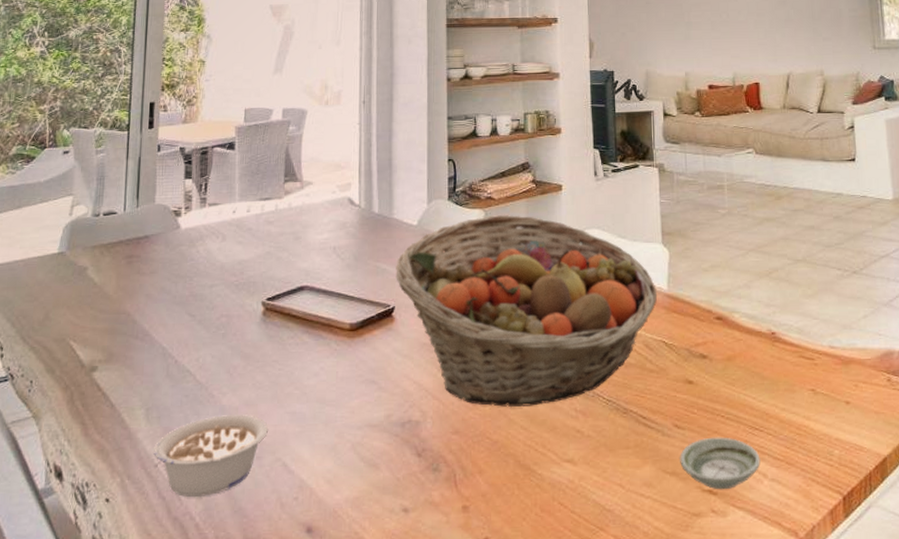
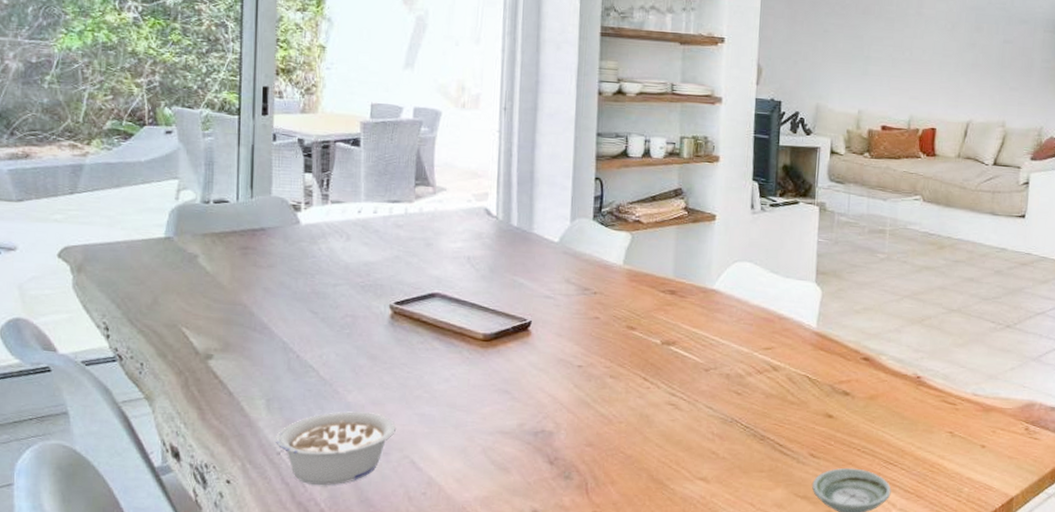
fruit basket: present [396,214,658,407] -> none [533,239,806,427]

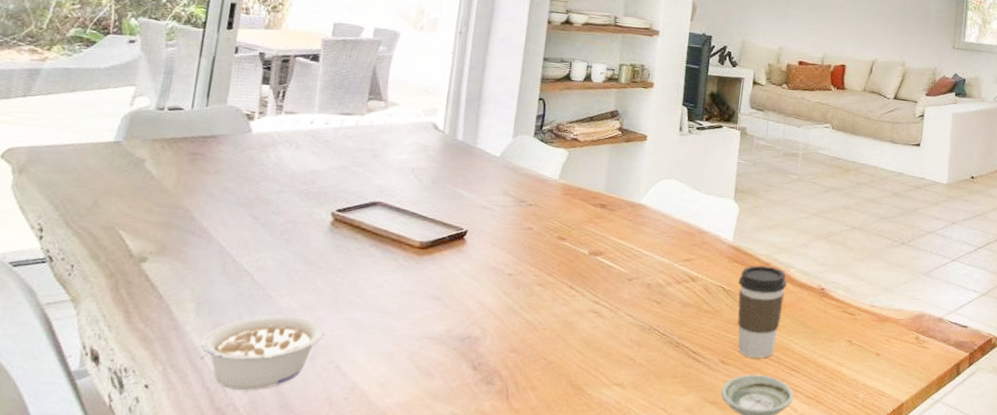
coffee cup: none [825,353,879,452] -> present [737,265,787,359]

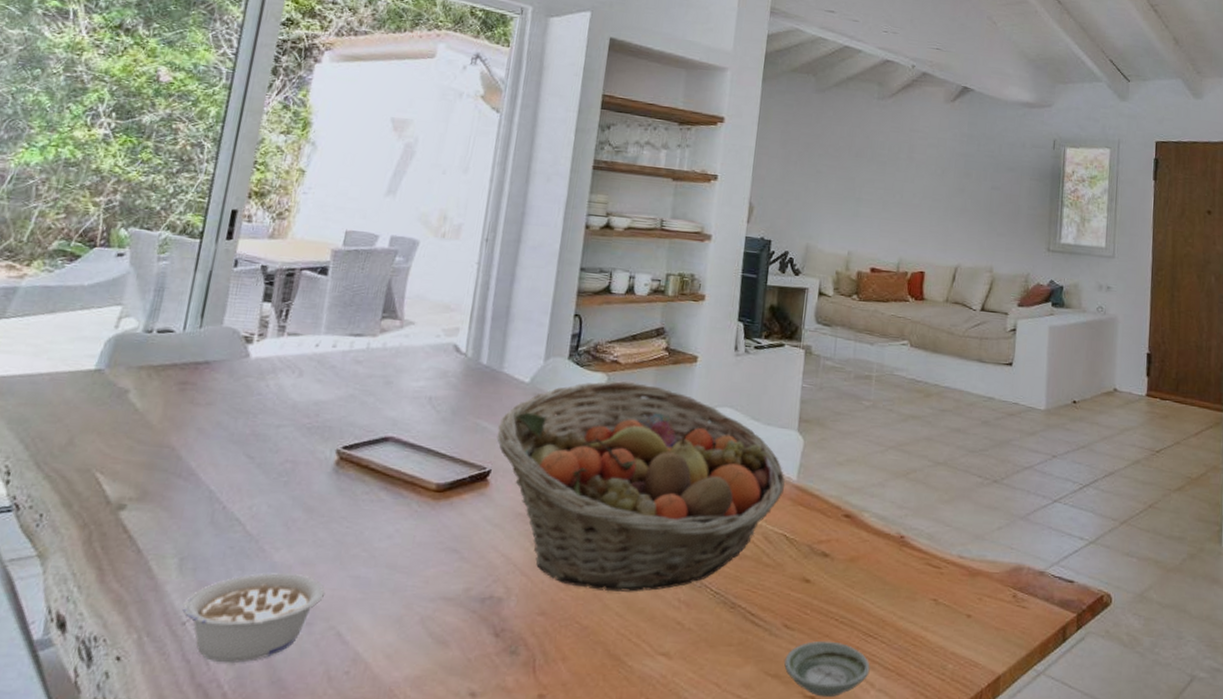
fruit basket: none [472,156,723,334] -> present [497,381,786,592]
coffee cup: present [737,265,787,359] -> none [803,509,860,622]

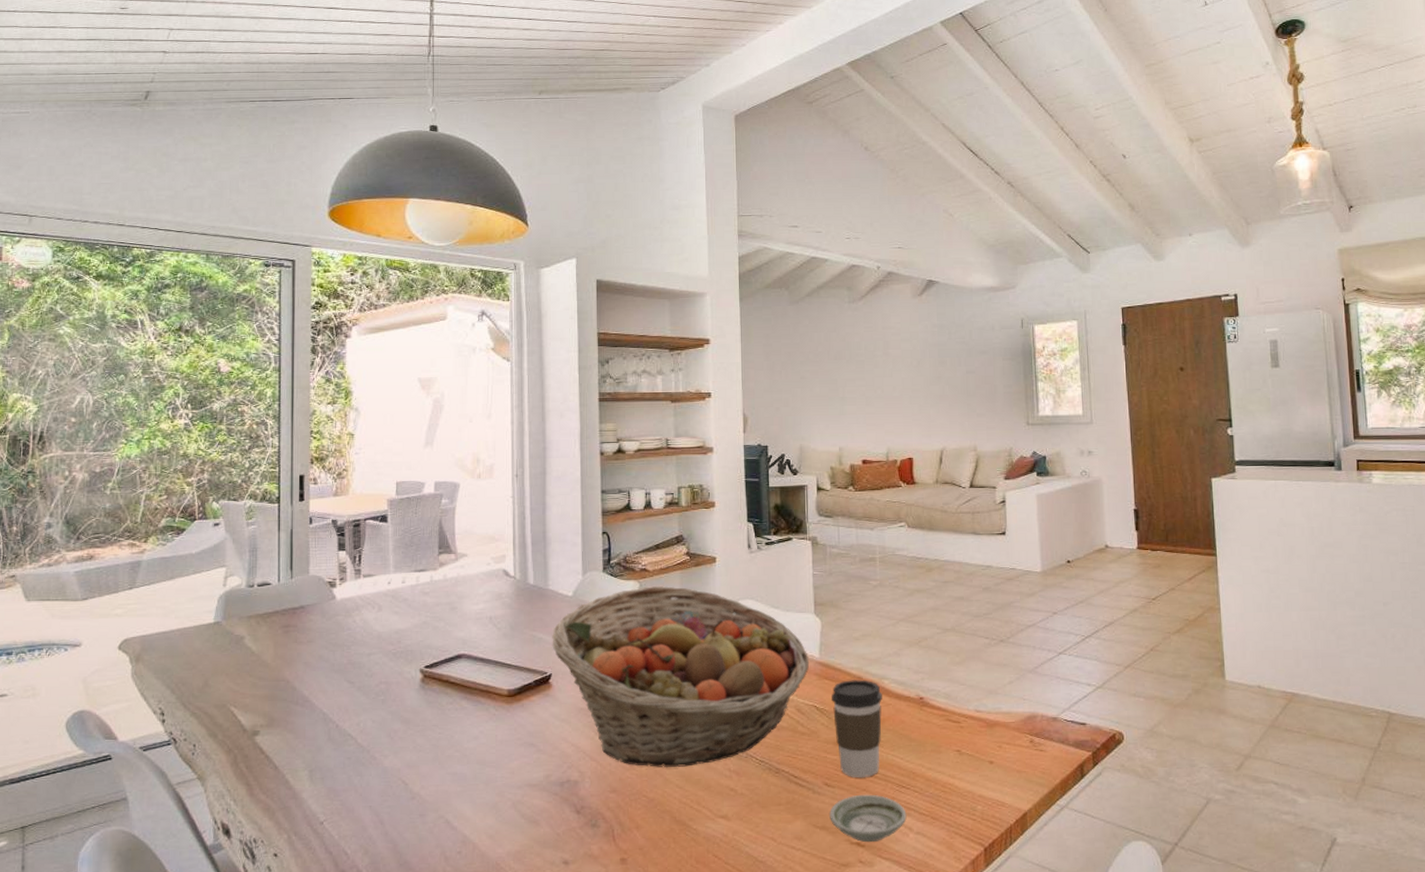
legume: present [182,573,325,663] -> none [319,775,430,852]
coffee cup: none [803,509,860,622] -> present [832,680,882,778]

